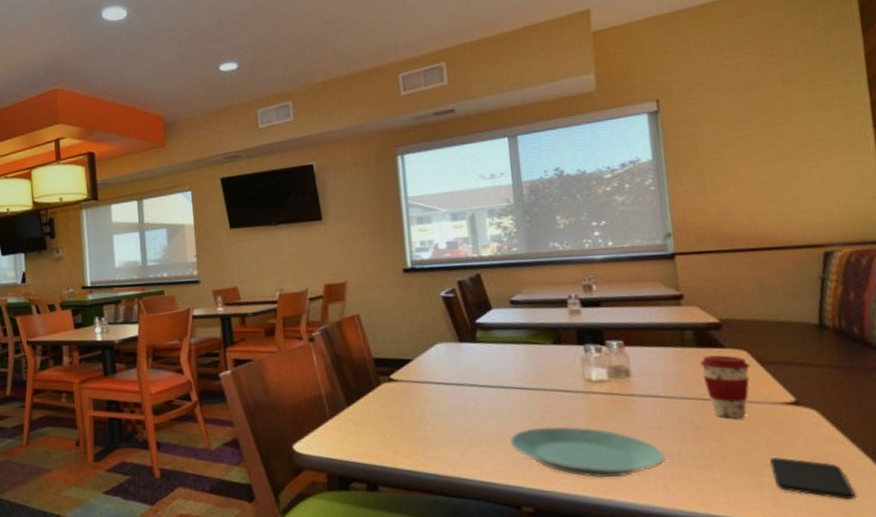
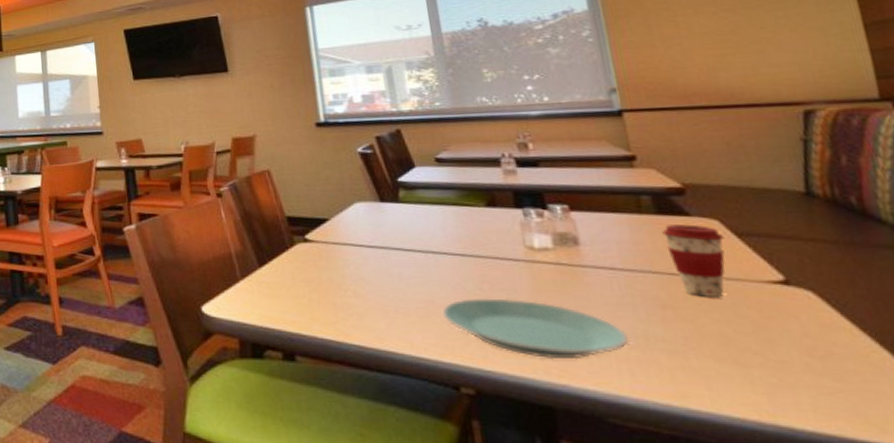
smartphone: present [770,457,857,499] -> none [759,345,876,400]

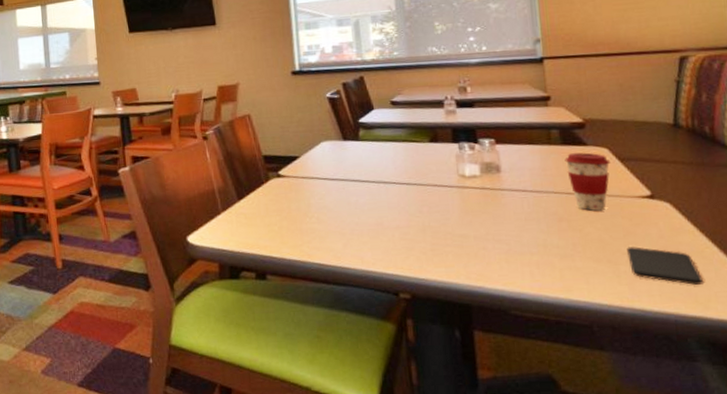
plate: present [442,298,628,360] -> none [388,218,531,267]
smartphone: none [759,345,876,400] -> present [627,246,704,285]

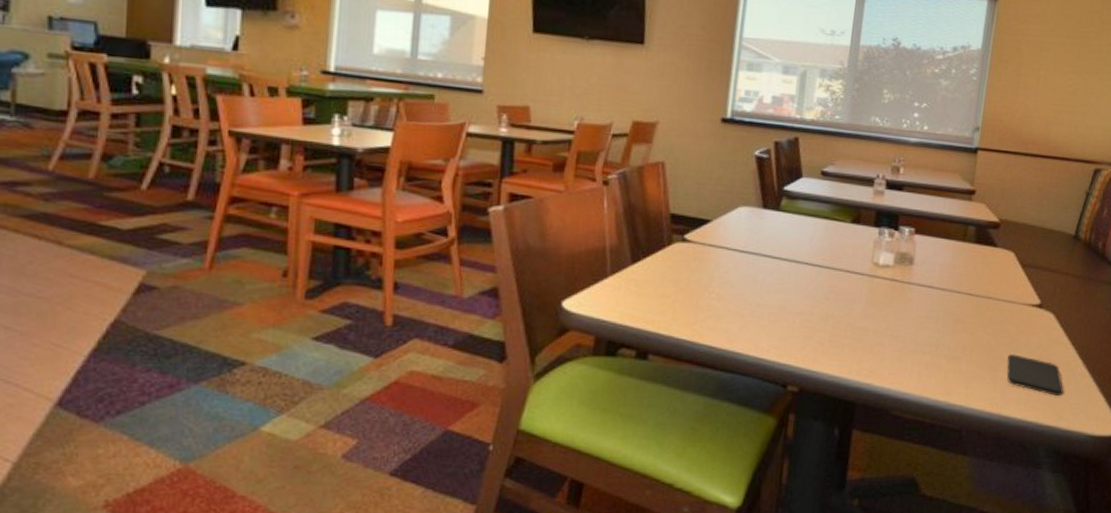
coffee cup: present [564,152,611,211] -> none [973,253,1014,315]

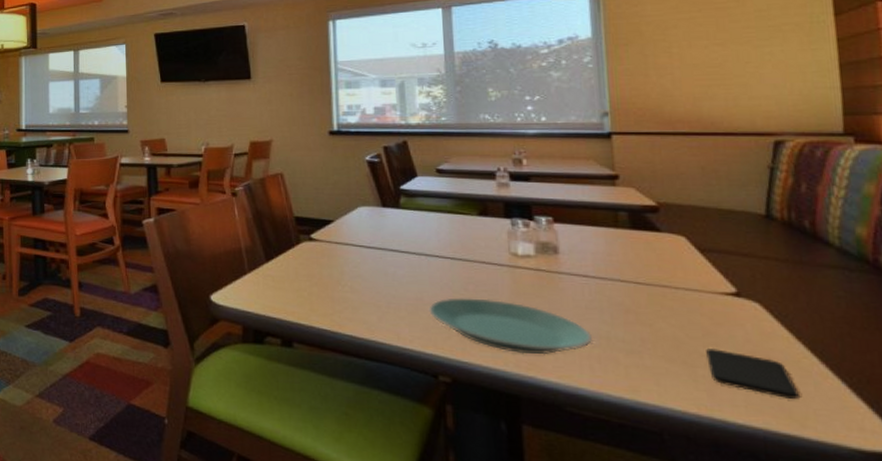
plate: none [789,306,925,363] -> present [429,298,592,355]

